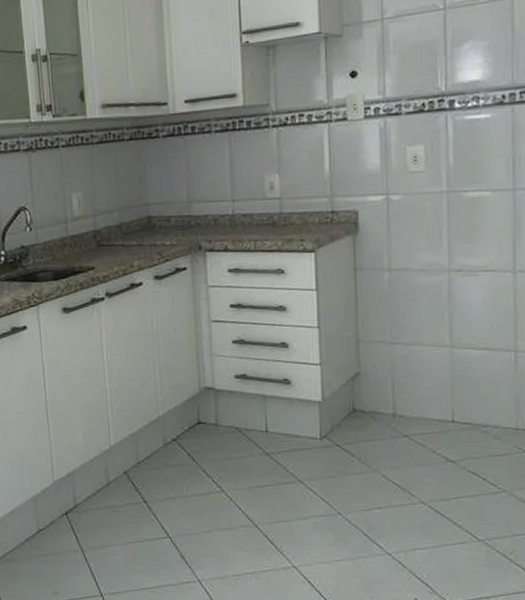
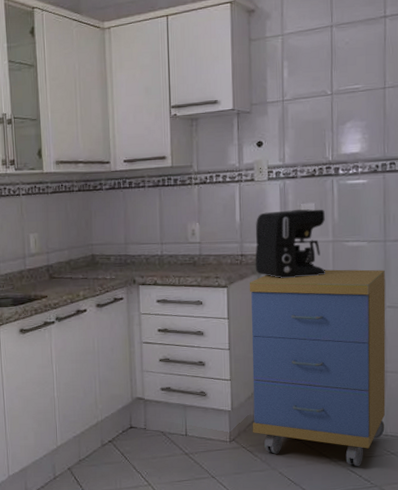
storage cabinet: none [342,225,516,467] -> present [249,269,386,466]
coffee maker: none [349,152,438,239] -> present [255,209,325,278]

